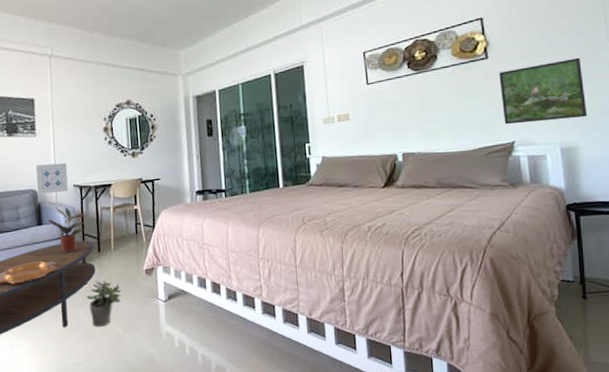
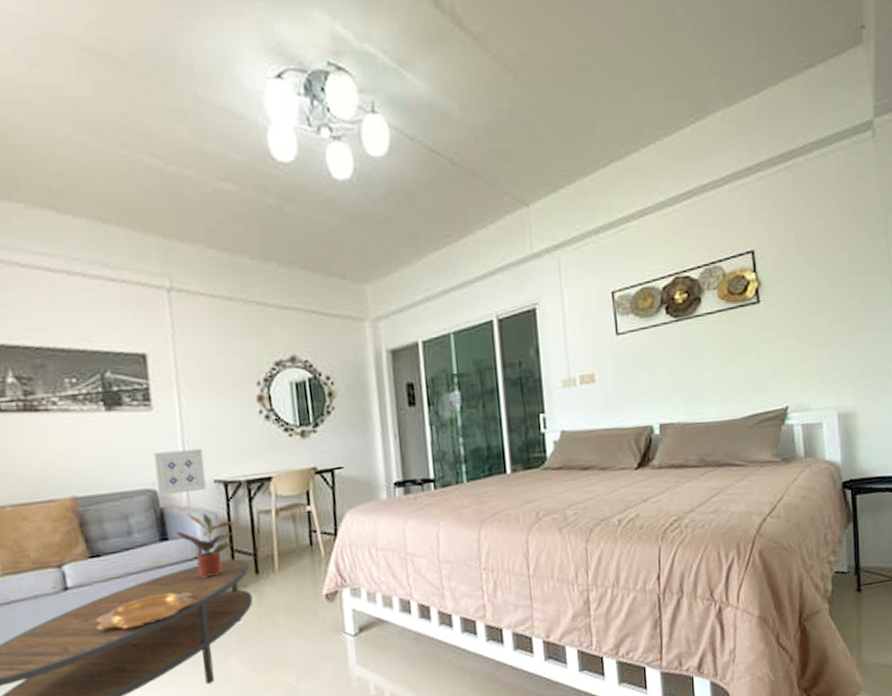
potted plant: present [86,280,121,327] -> none [240,613,291,679]
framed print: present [499,57,587,125] -> none [772,303,867,386]

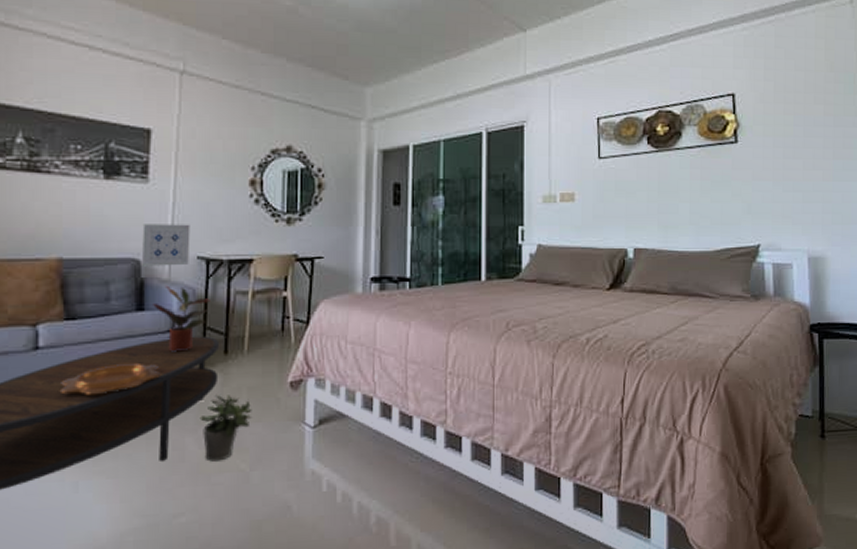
potted plant: none [240,613,291,679] -> present [199,394,252,461]

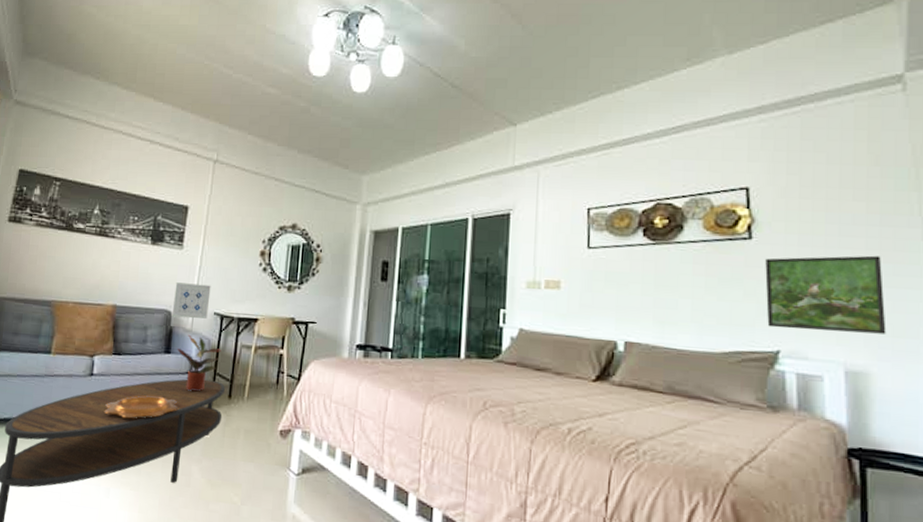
potted plant: present [199,394,252,461] -> none [204,432,247,491]
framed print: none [748,153,838,224] -> present [765,255,887,334]

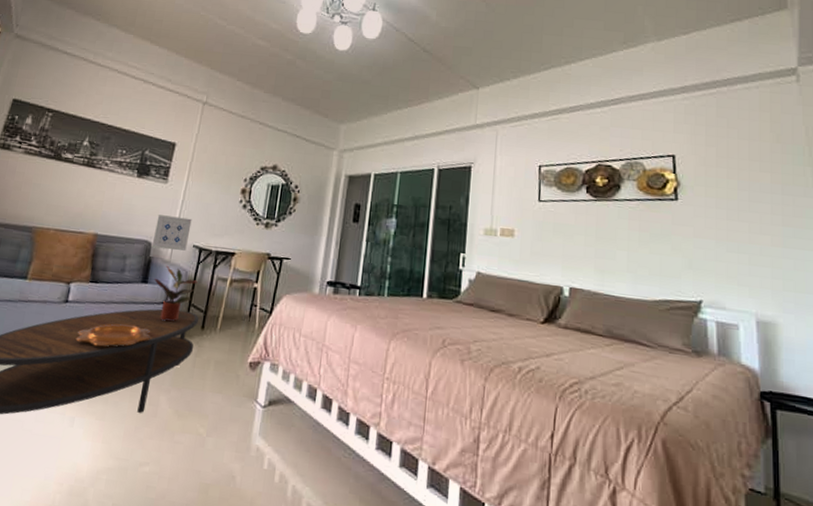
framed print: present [765,255,887,334] -> none [689,218,790,289]

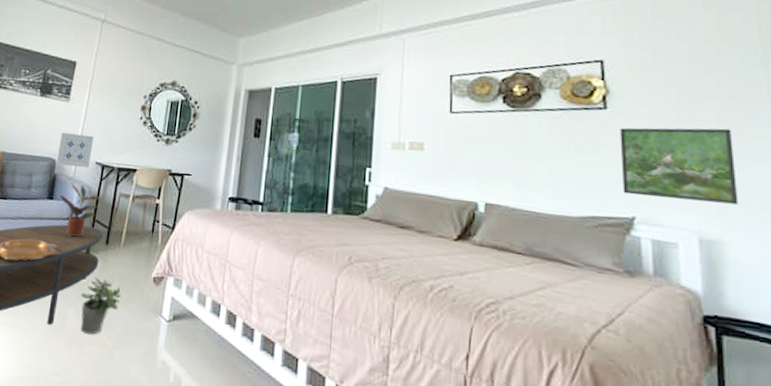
potted plant: none [172,362,216,422] -> present [80,276,121,335]
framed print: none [689,218,790,289] -> present [620,127,739,205]

